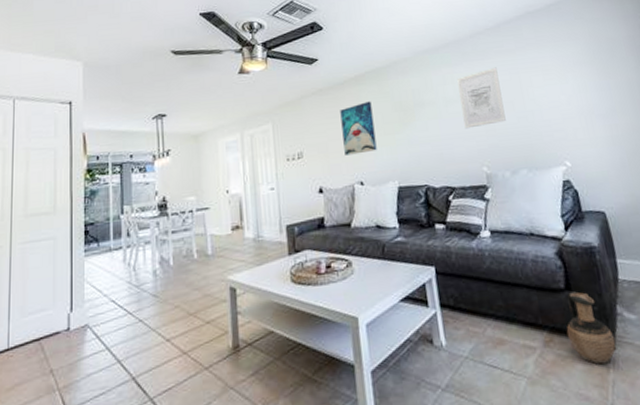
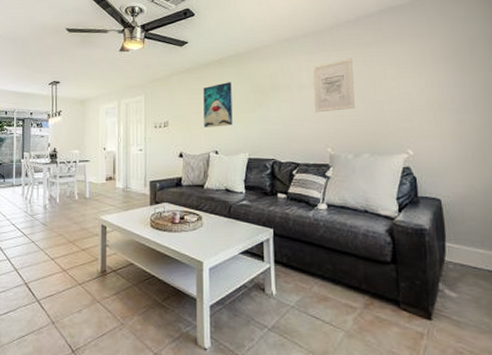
ceramic jug: present [566,291,616,365] -> none [387,265,433,331]

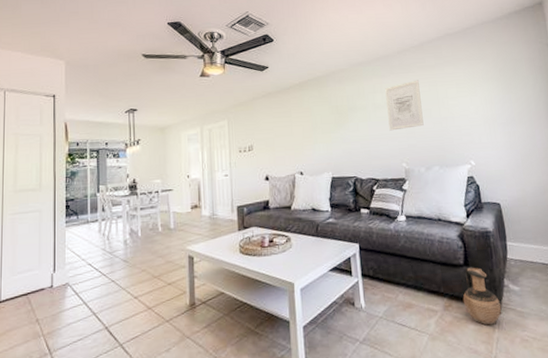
wall art: present [203,82,233,127] -> none [285,104,315,150]
ceramic jug: none [387,265,433,331] -> present [462,267,502,326]

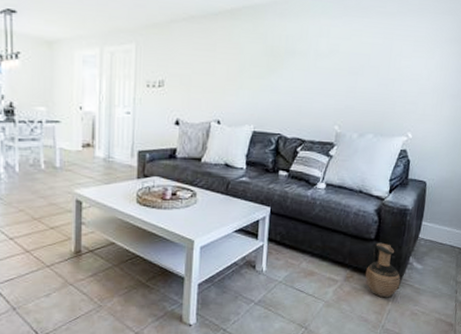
wall art: present [385,80,424,131] -> none [328,28,374,87]

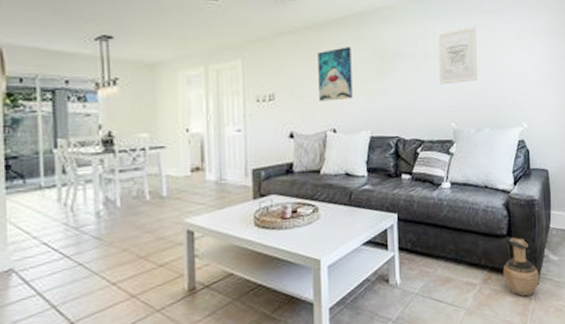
wall art: none [207,39,243,93] -> present [318,47,353,101]
wall art: none [328,28,374,87] -> present [438,26,477,85]

